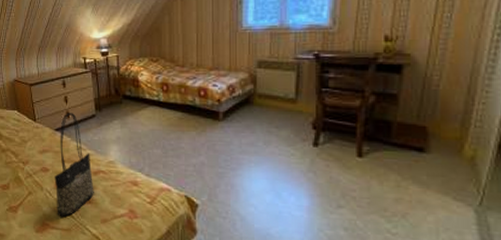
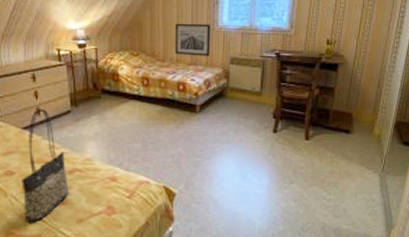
wall art: none [195,25,234,61] -> present [175,23,211,56]

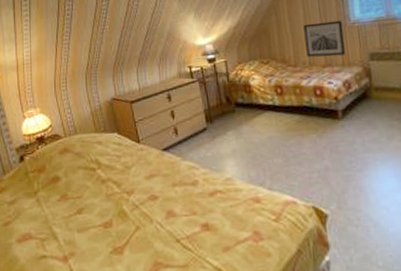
tote bag: present [21,109,69,223] -> none [165,128,212,252]

